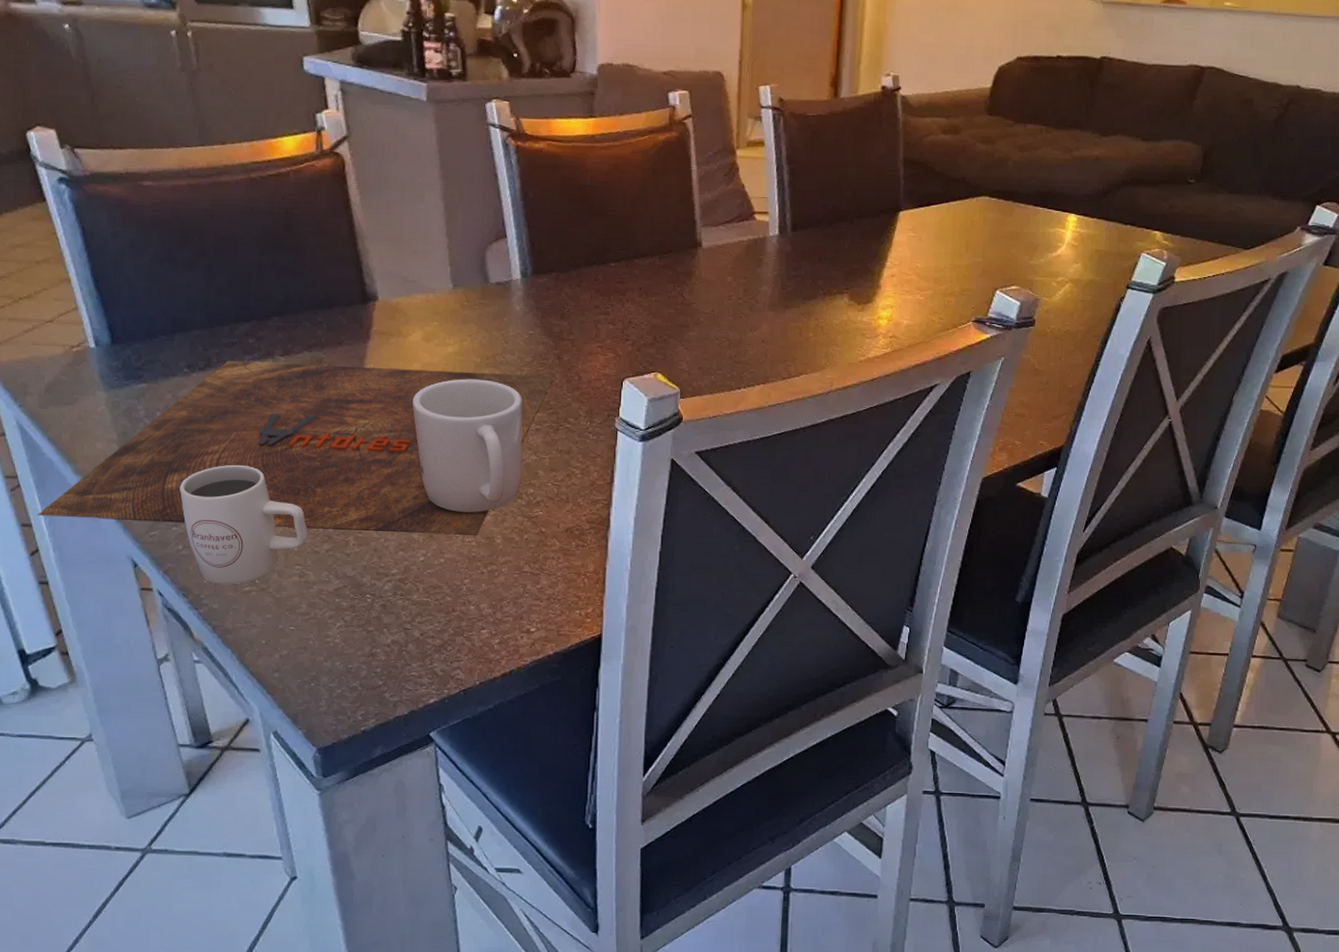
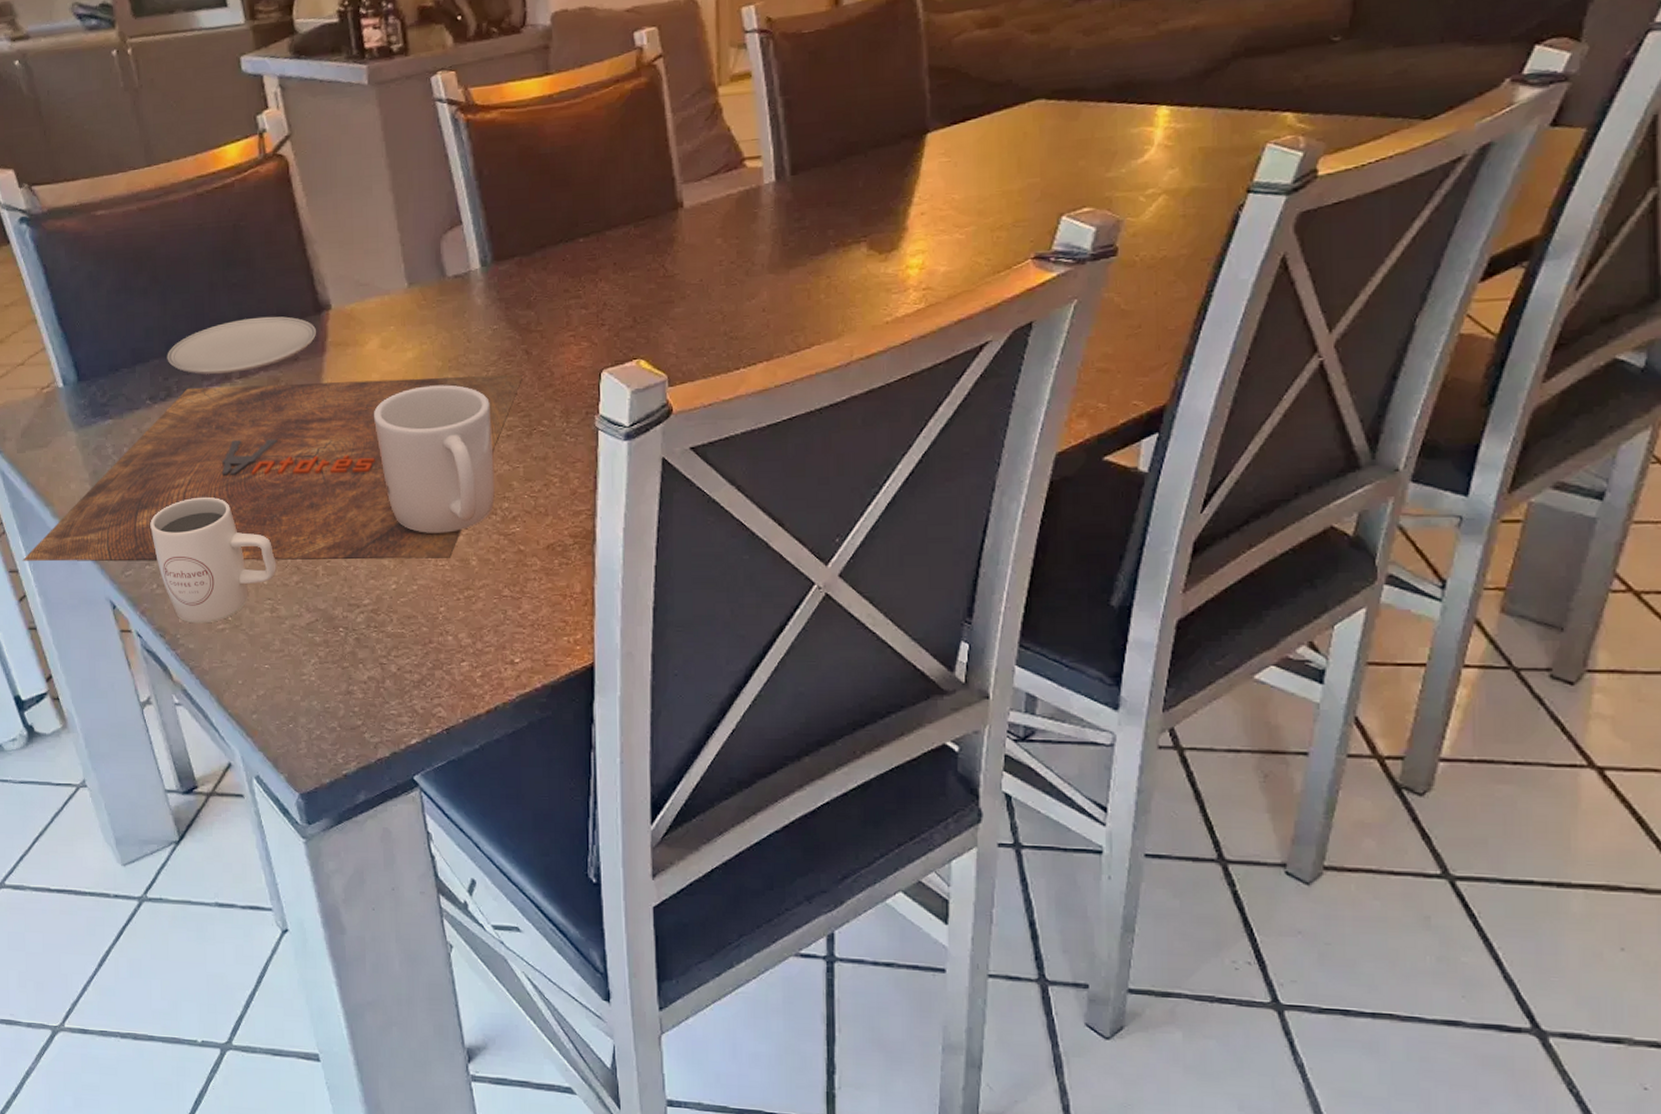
plate: none [208,300,362,350] -> present [167,316,316,374]

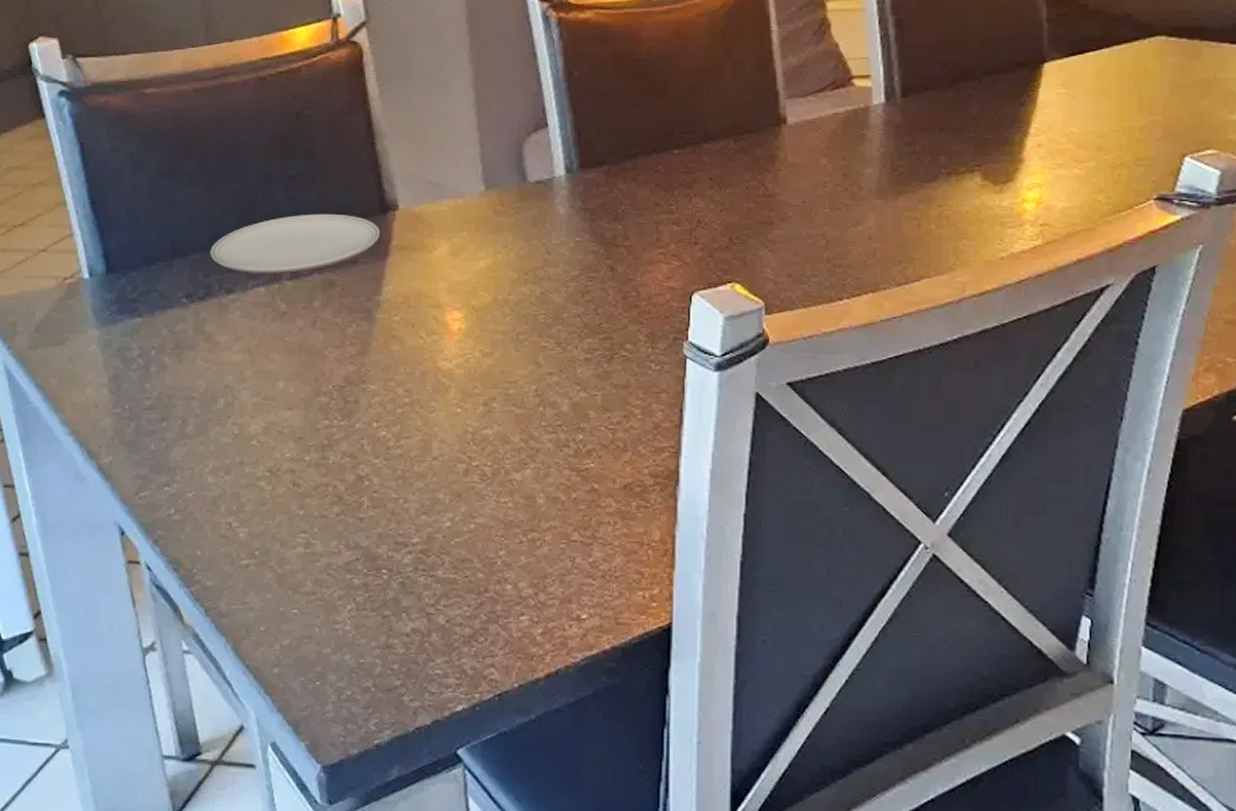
placemat: present [22,374,522,562] -> none [20,287,605,494]
mug: present [150,496,277,624] -> none [173,410,315,558]
mug: present [373,384,496,533] -> none [437,299,570,465]

